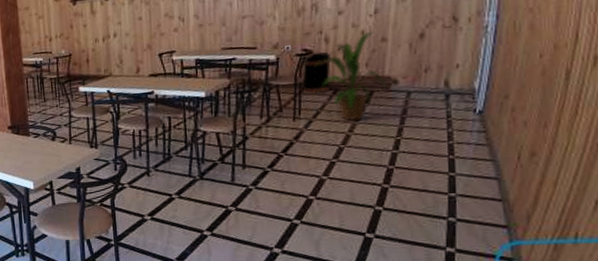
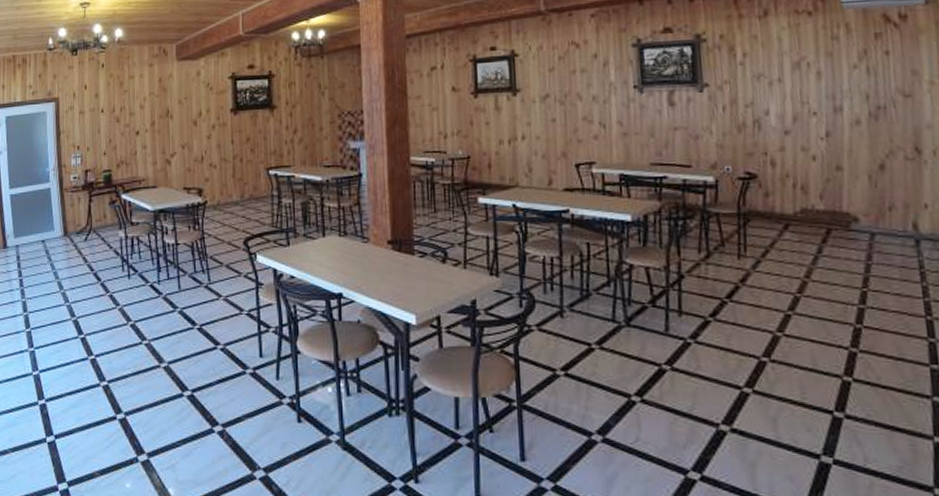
trash can: present [301,51,332,93] -> none [745,176,781,225]
house plant: present [314,32,387,121] -> none [760,158,846,264]

